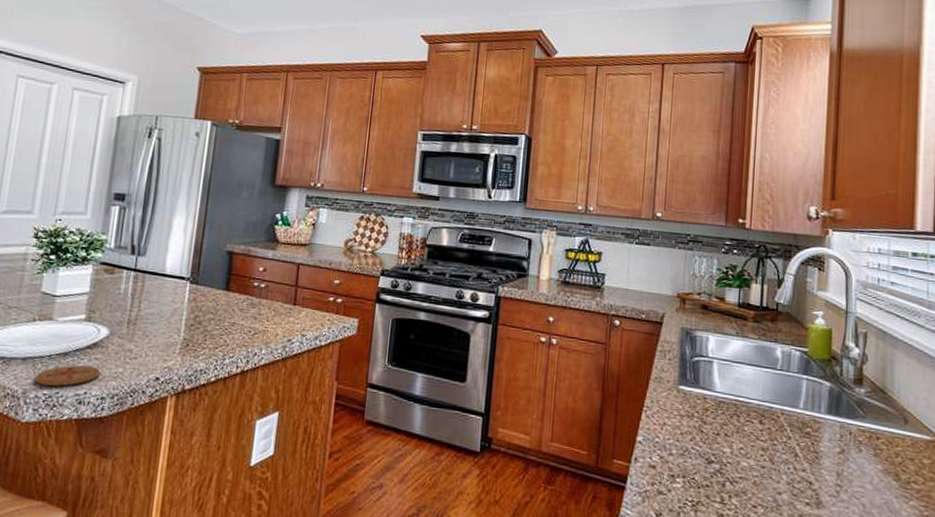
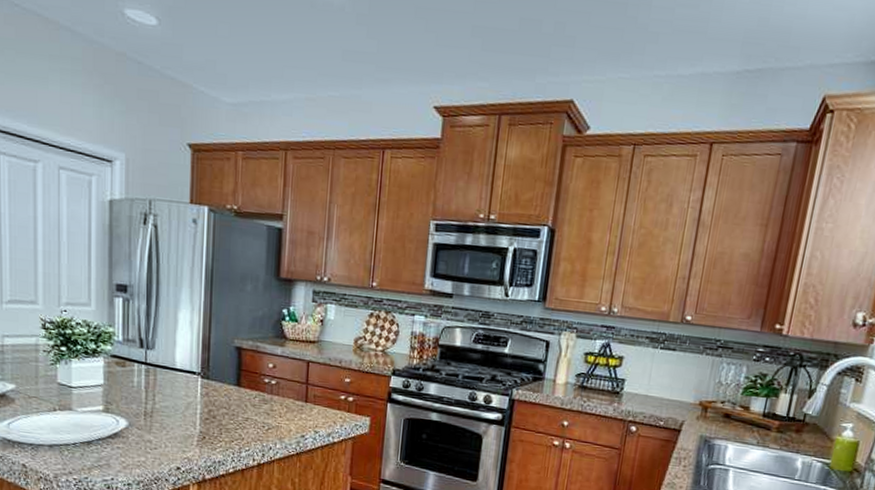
coaster: present [35,365,101,387] -> none [64,453,124,472]

